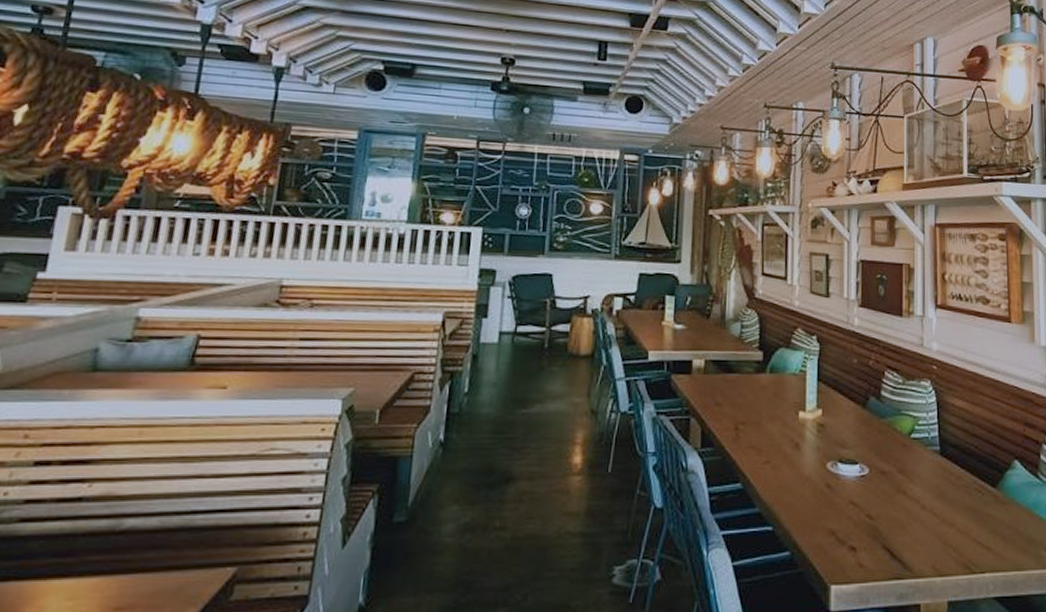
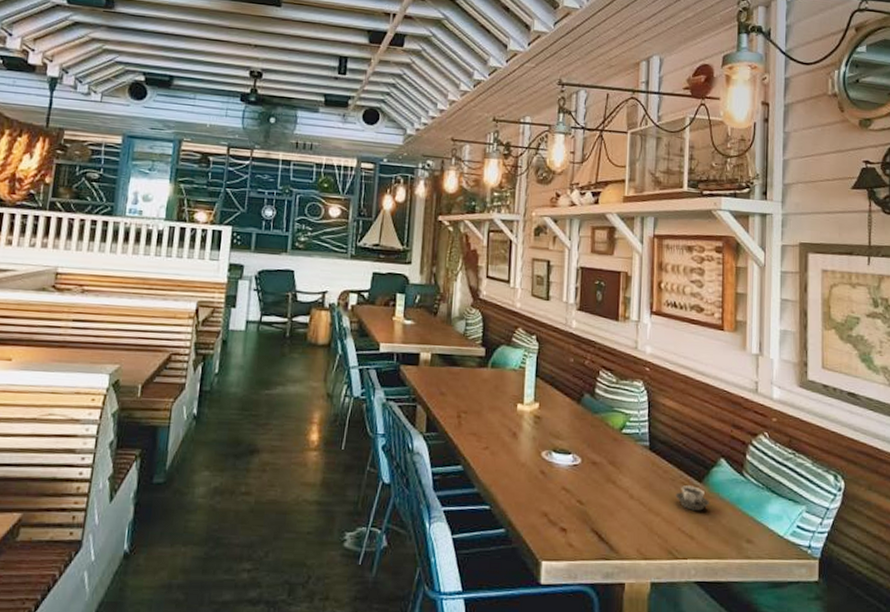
cup: none [970,492,1005,519] -> present [675,485,709,511]

